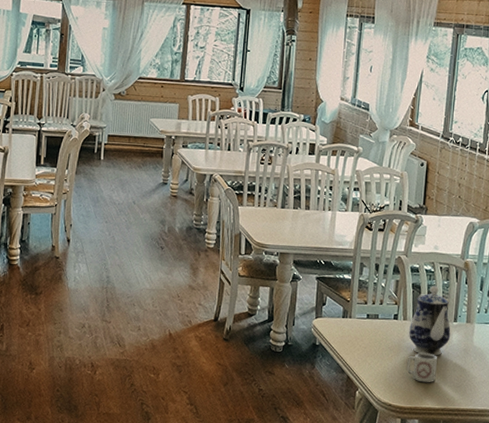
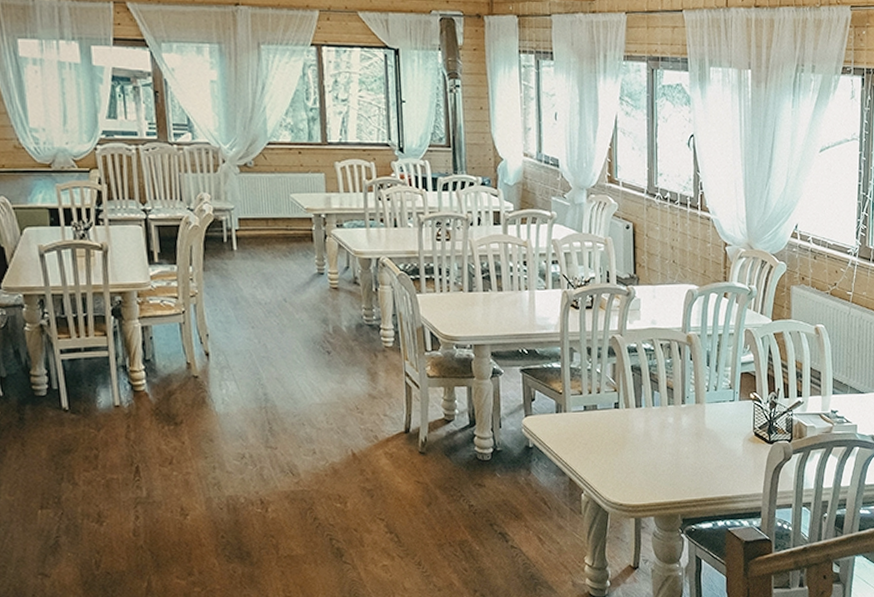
cup: present [406,352,437,383] -> none [634,442,668,476]
teapot: present [408,285,451,356] -> none [632,365,680,444]

